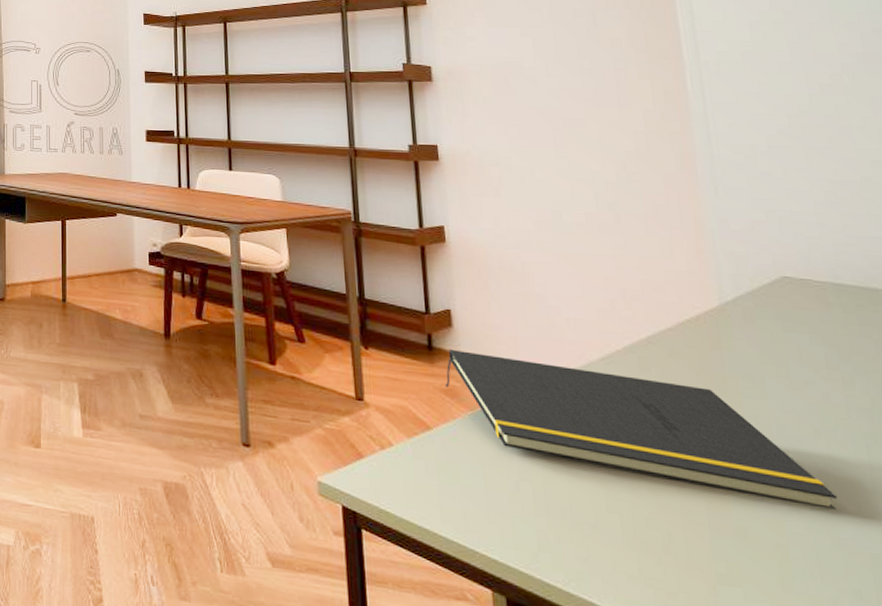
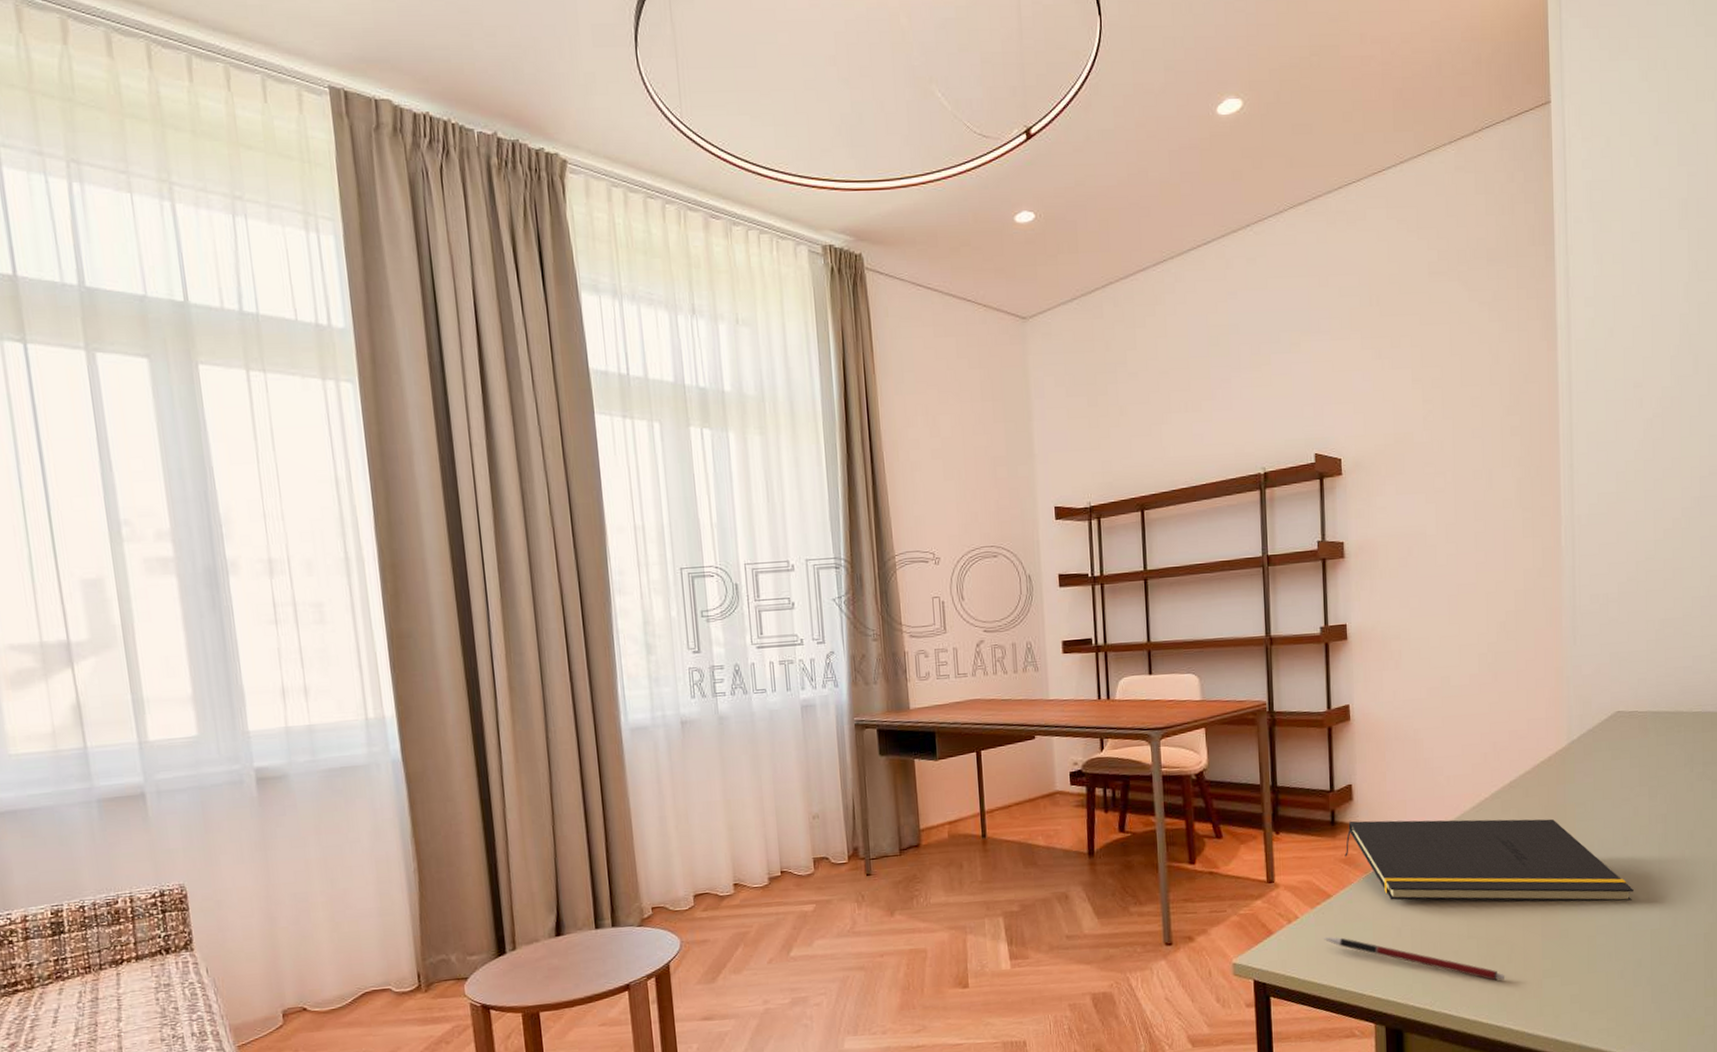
pen: none [423,473,663,574] -> present [1323,936,1505,981]

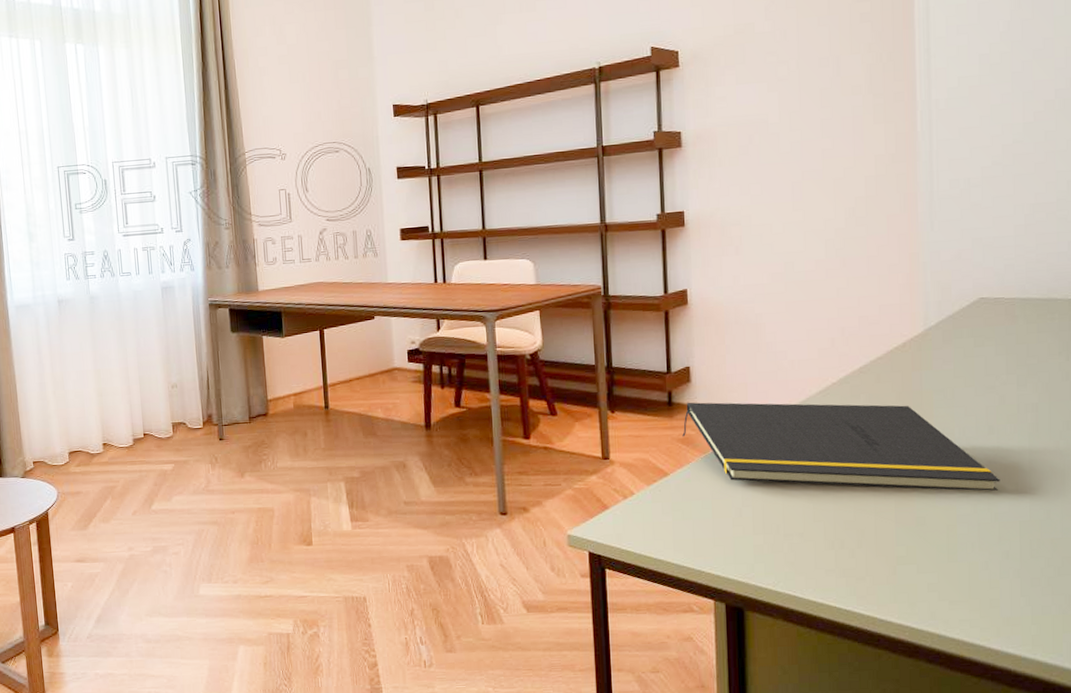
pen: present [1323,936,1505,981] -> none [659,513,855,565]

